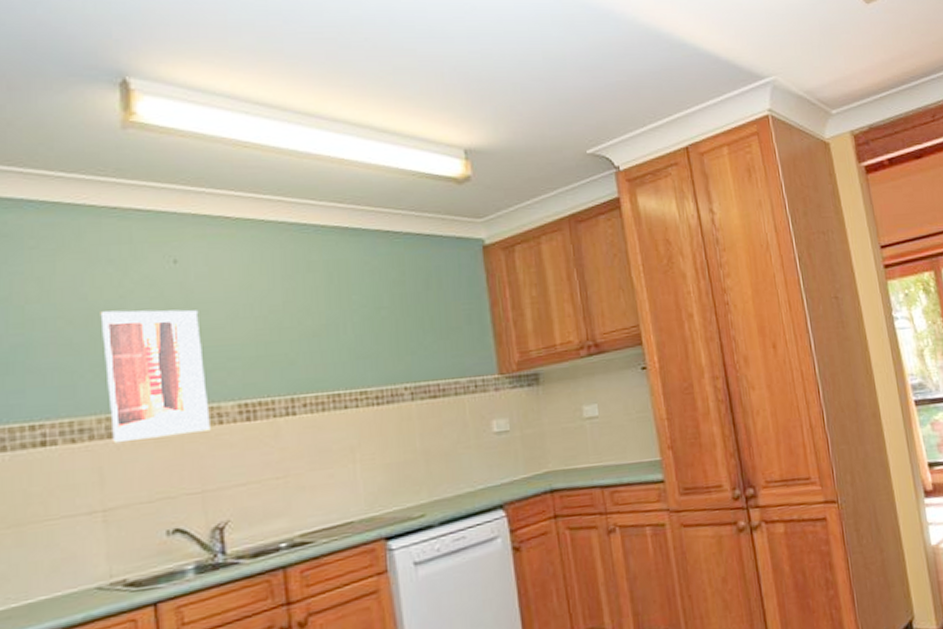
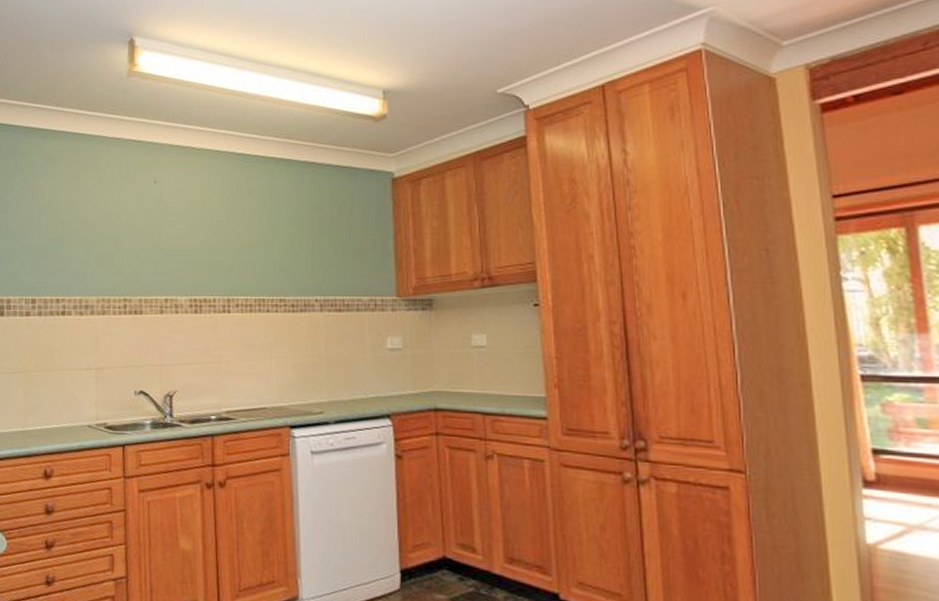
wall art: present [100,309,211,444] -> none [104,218,170,319]

